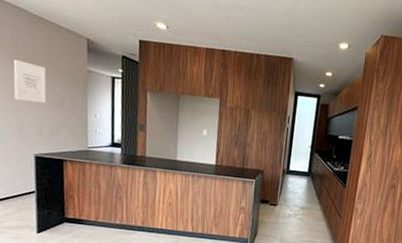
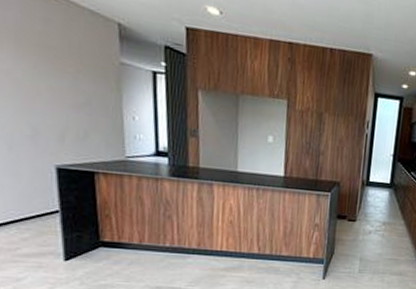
wall art: present [13,60,47,104] -> none [20,47,68,103]

